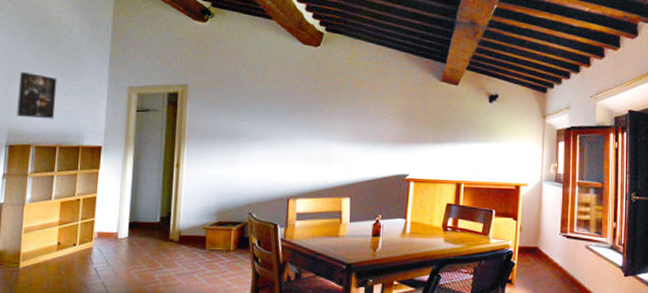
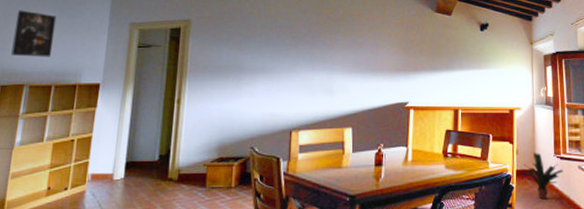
potted plant: none [527,230,569,278] -> present [523,153,563,200]

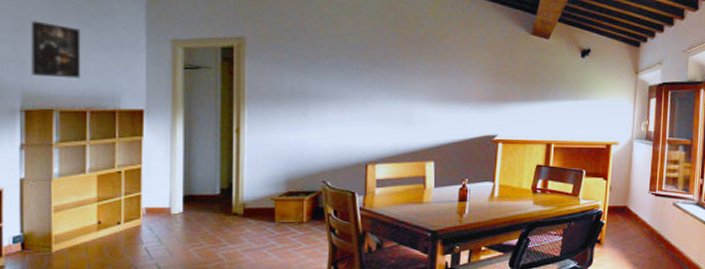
potted plant: present [523,153,563,200] -> none [616,189,657,236]

